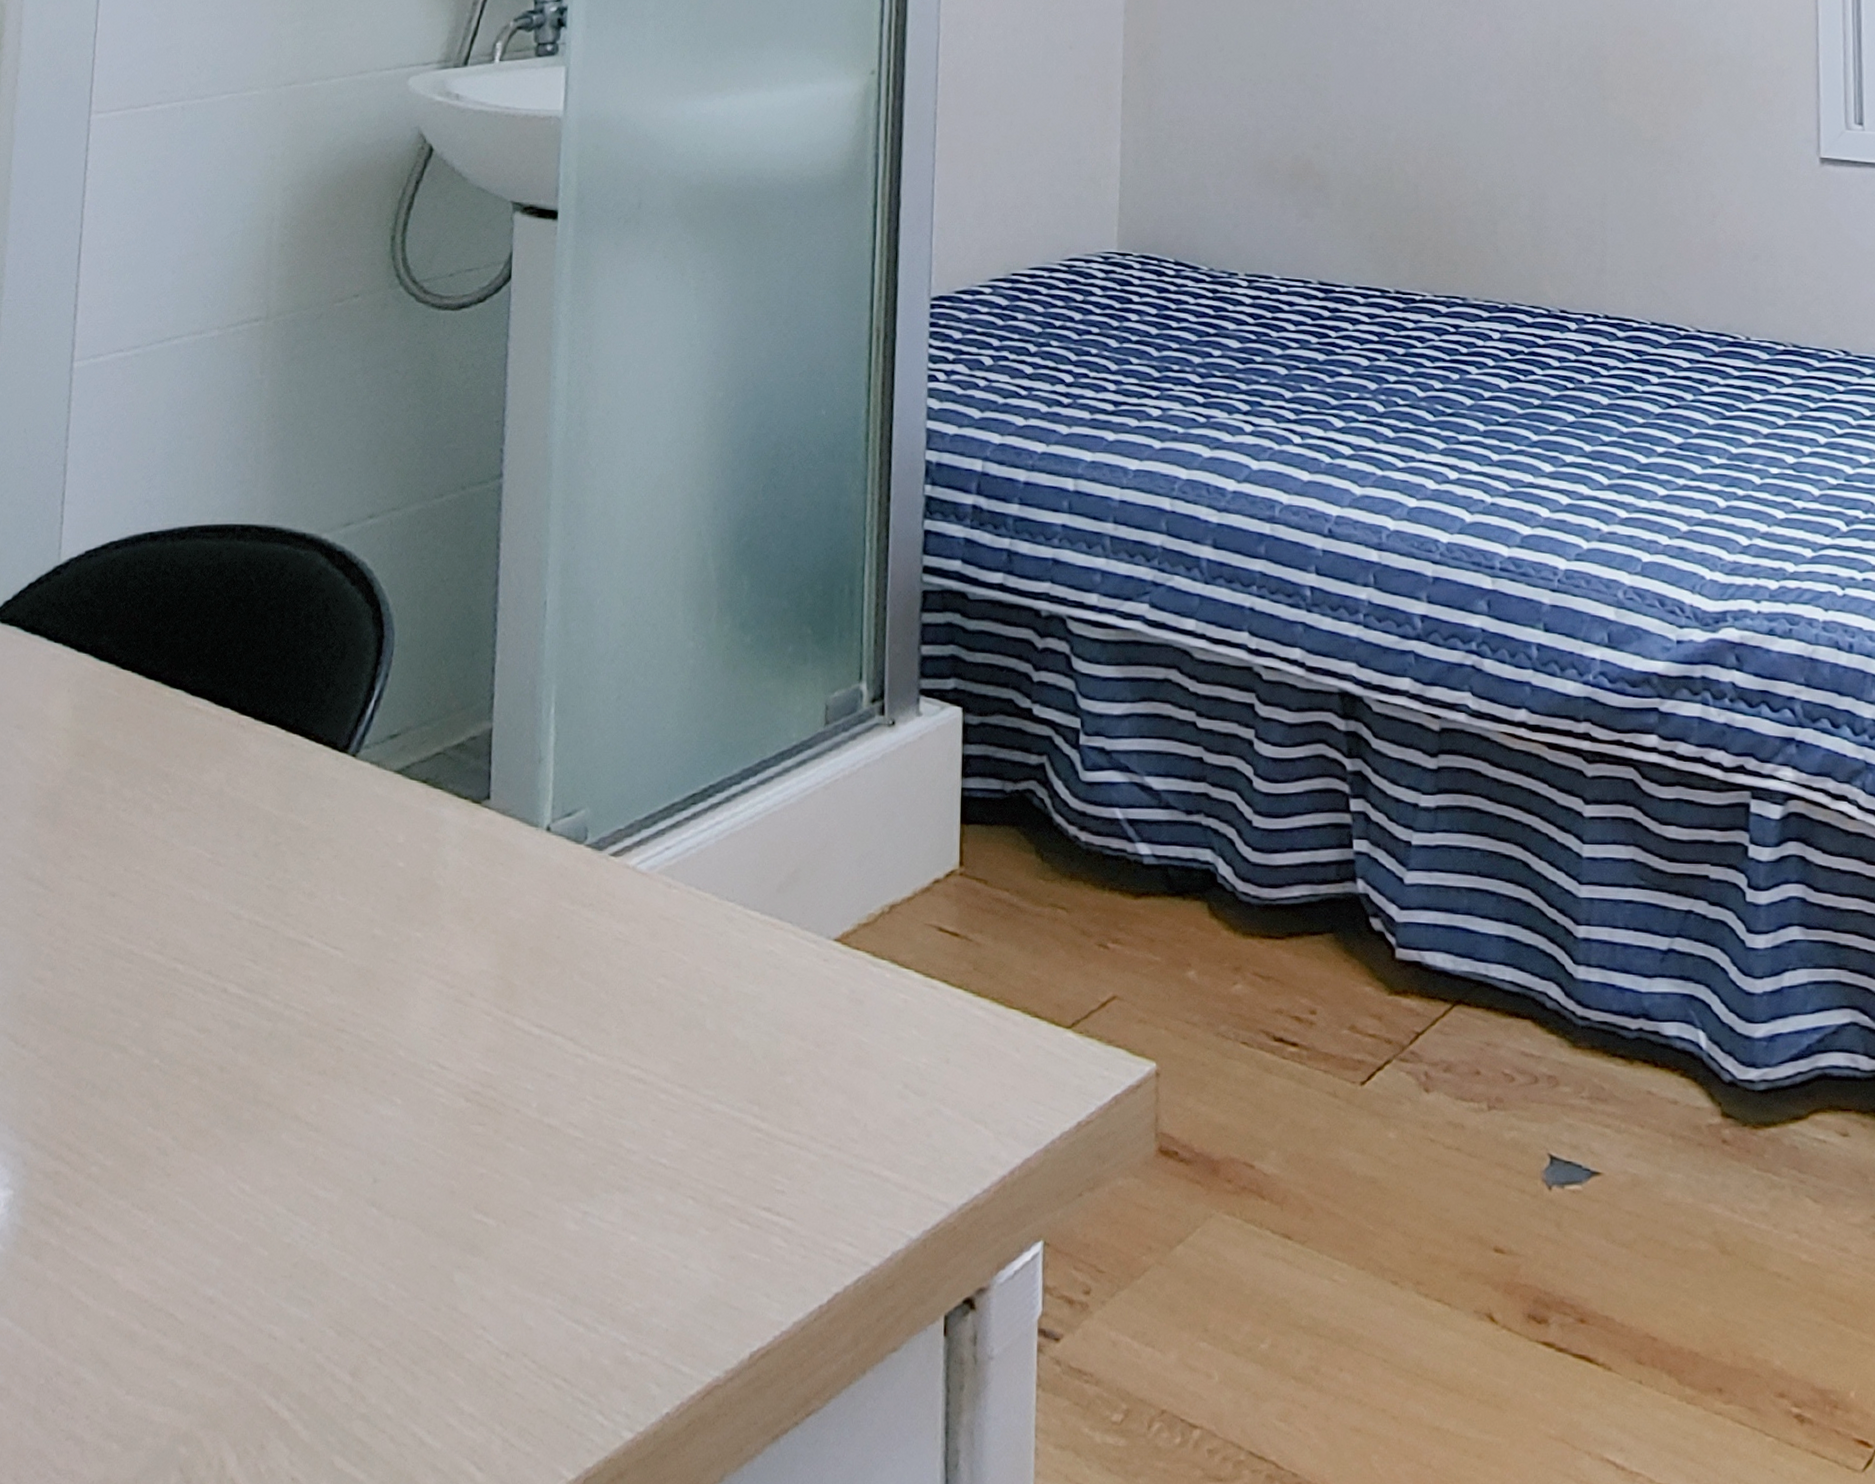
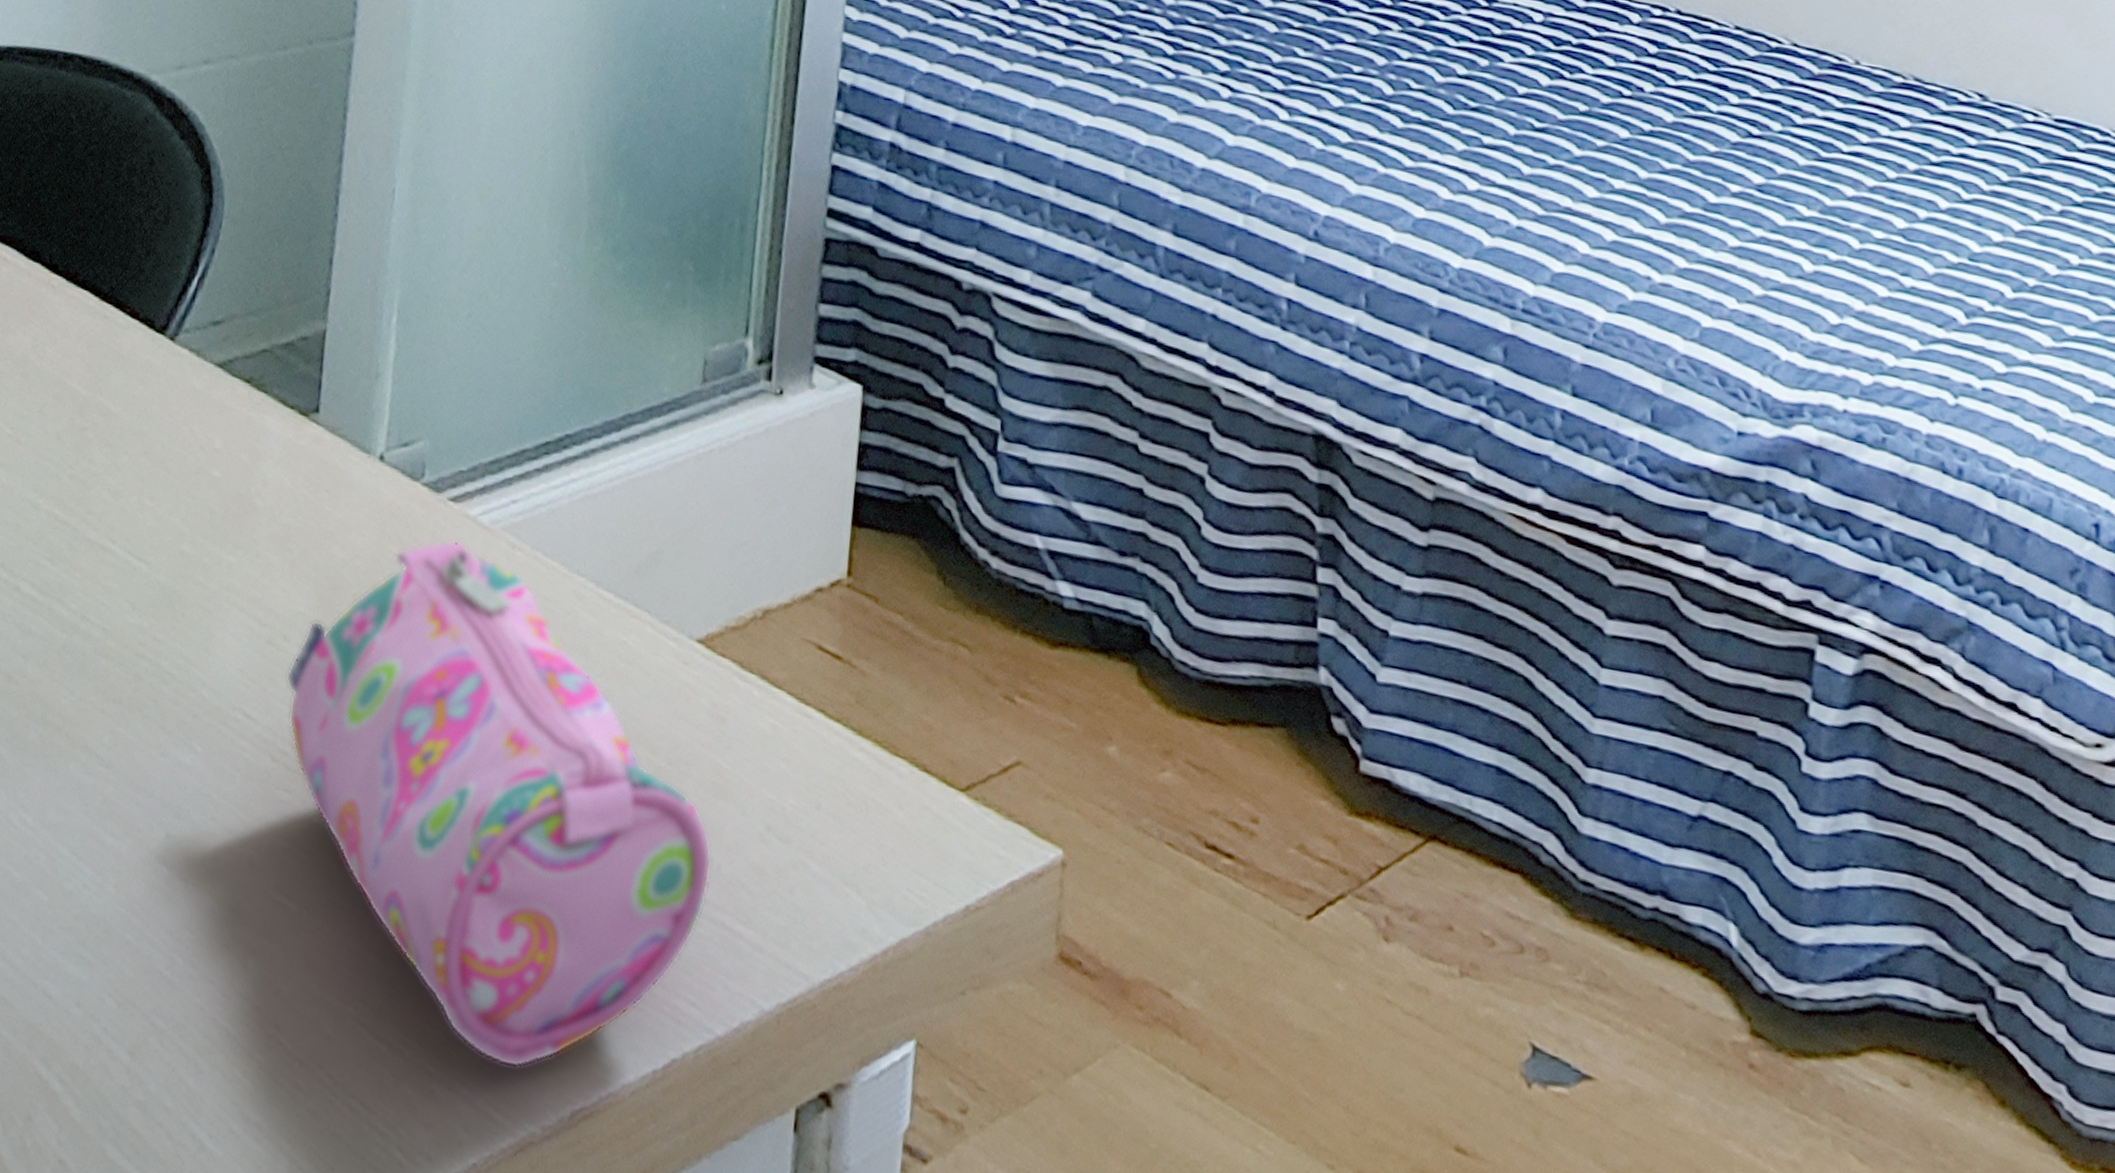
pencil case: none [474,888,859,1325] -> present [286,539,712,1069]

